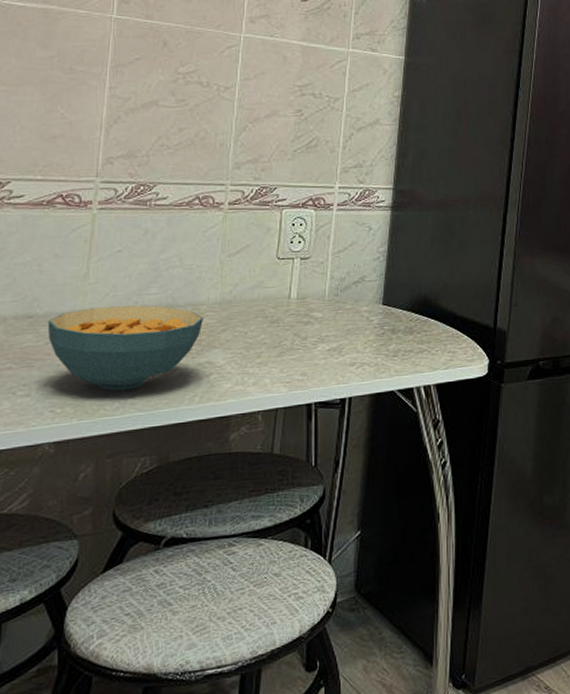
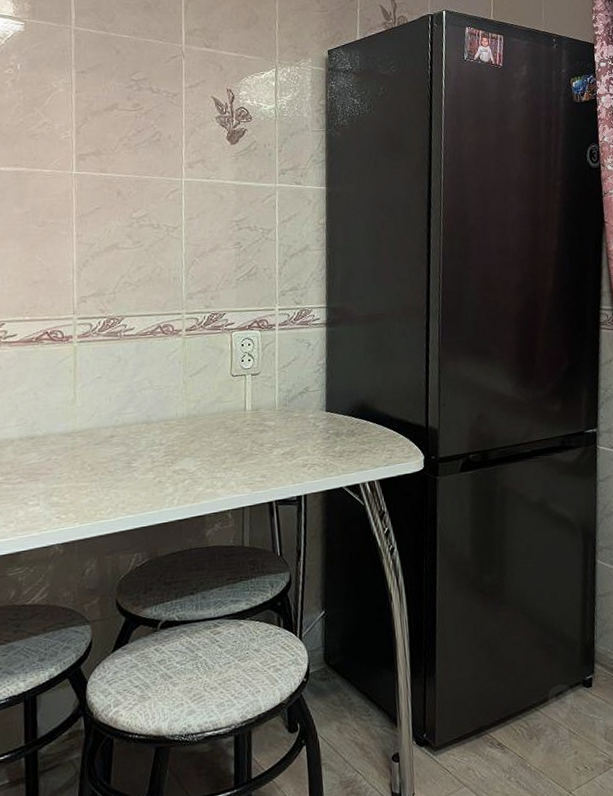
cereal bowl: present [47,305,203,391] -> none [47,423,174,498]

